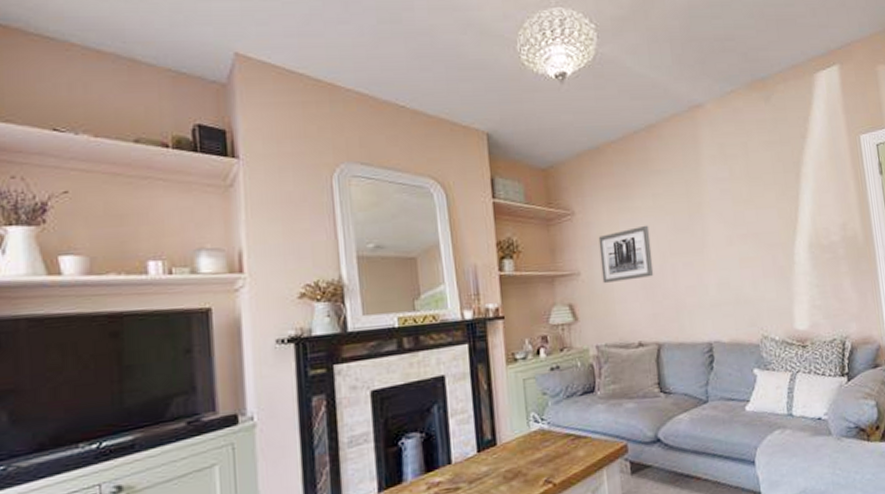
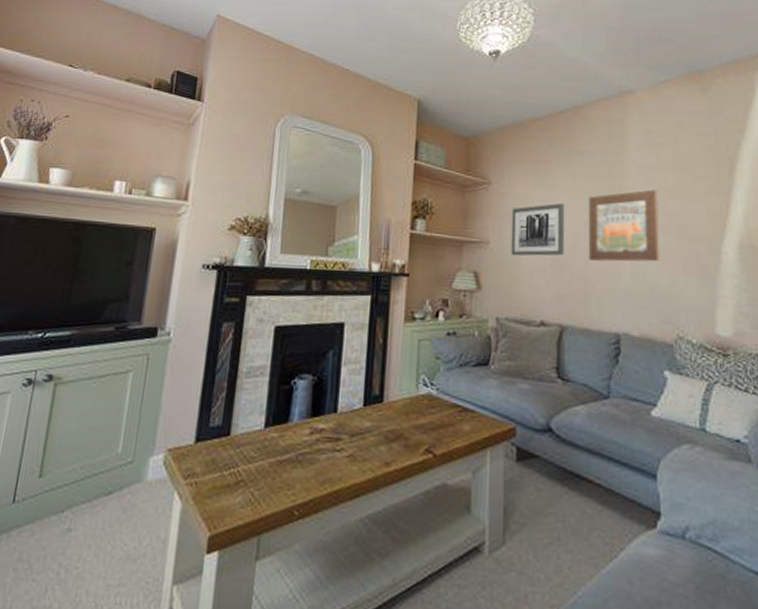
wall art: none [670,201,741,278] -> present [588,189,660,262]

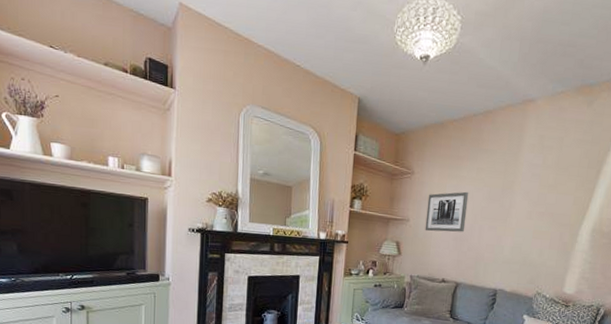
wall art: present [588,189,660,262] -> none [481,184,540,239]

